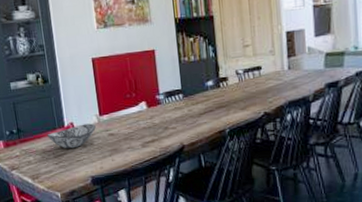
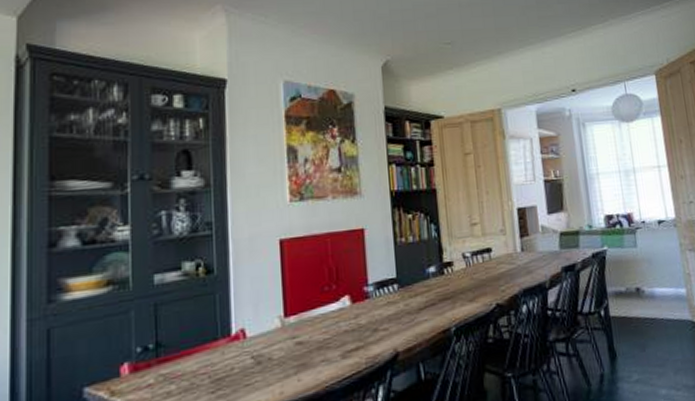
decorative bowl: present [47,123,96,149] -> none [202,328,278,369]

